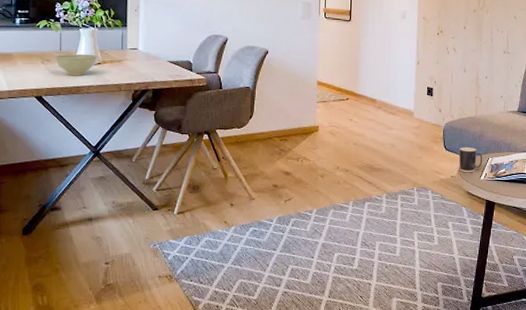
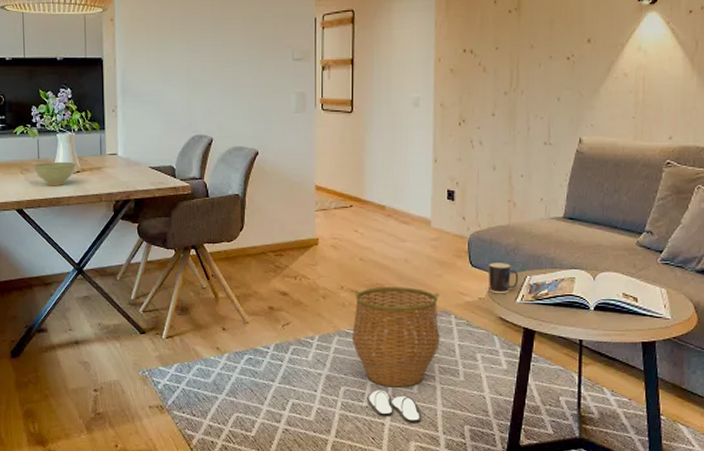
basket: none [344,167,420,252] -> present [351,286,441,388]
slippers: none [357,254,403,282] -> present [367,389,422,424]

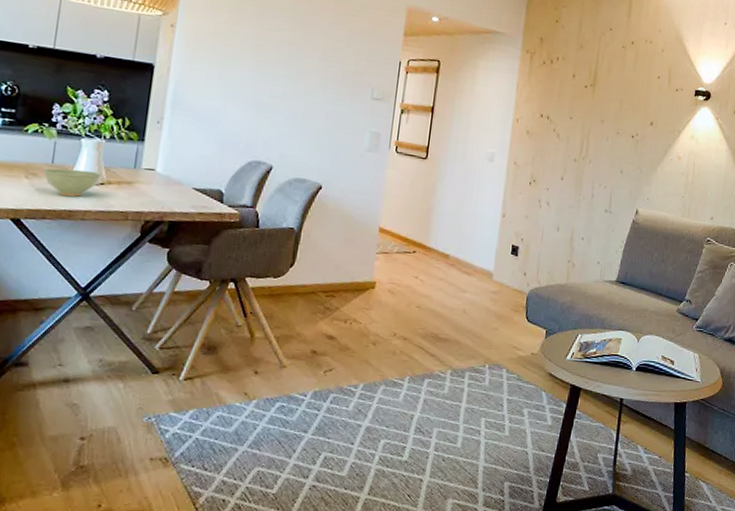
basket: present [351,286,441,388] -> none [398,336,493,442]
slippers: present [367,389,422,424] -> none [407,443,463,480]
mug: present [488,262,519,294] -> none [542,319,571,351]

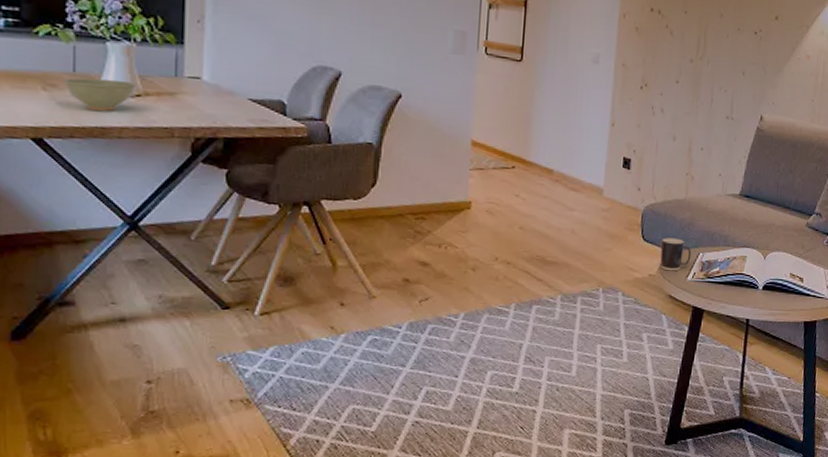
mug: none [542,319,571,351] -> present [660,237,692,271]

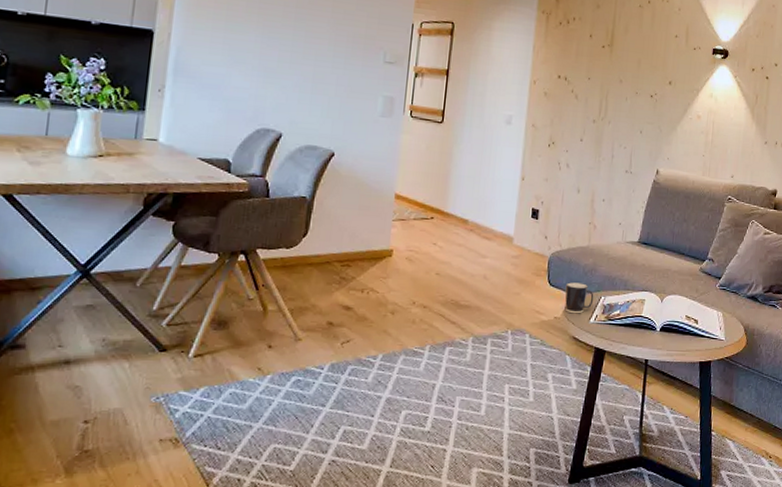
bowl: present [63,77,136,112] -> none [36,140,100,170]

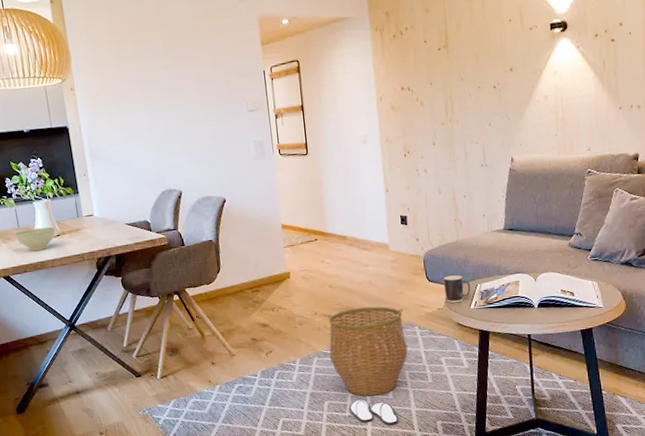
bowl: none [36,140,100,170] -> present [13,226,56,252]
basket: none [418,303,515,410] -> present [327,306,408,397]
slippers: none [430,413,487,448] -> present [349,399,399,426]

